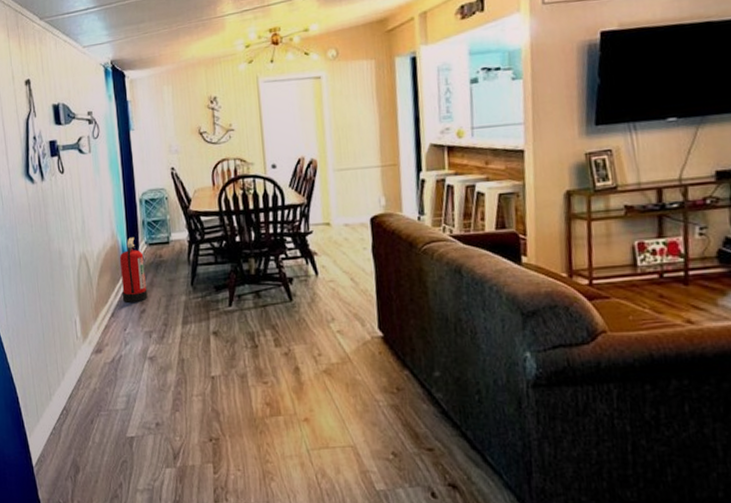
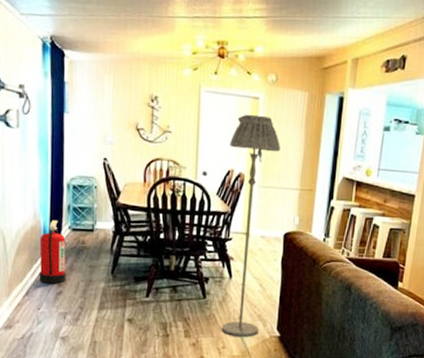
floor lamp: none [296,94,357,341] -> present [221,114,280,337]

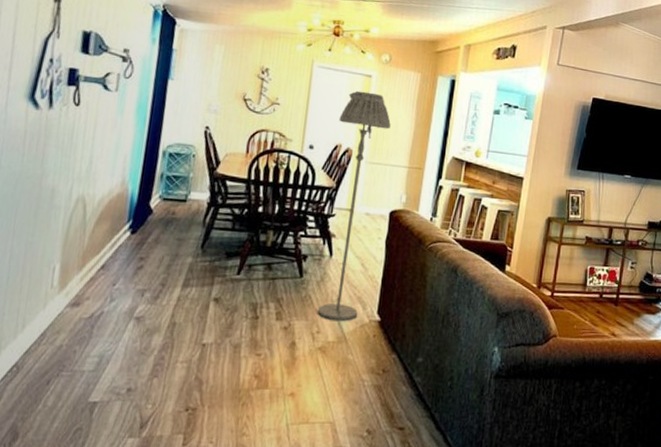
fire extinguisher: present [39,220,66,284] -> none [118,188,155,257]

